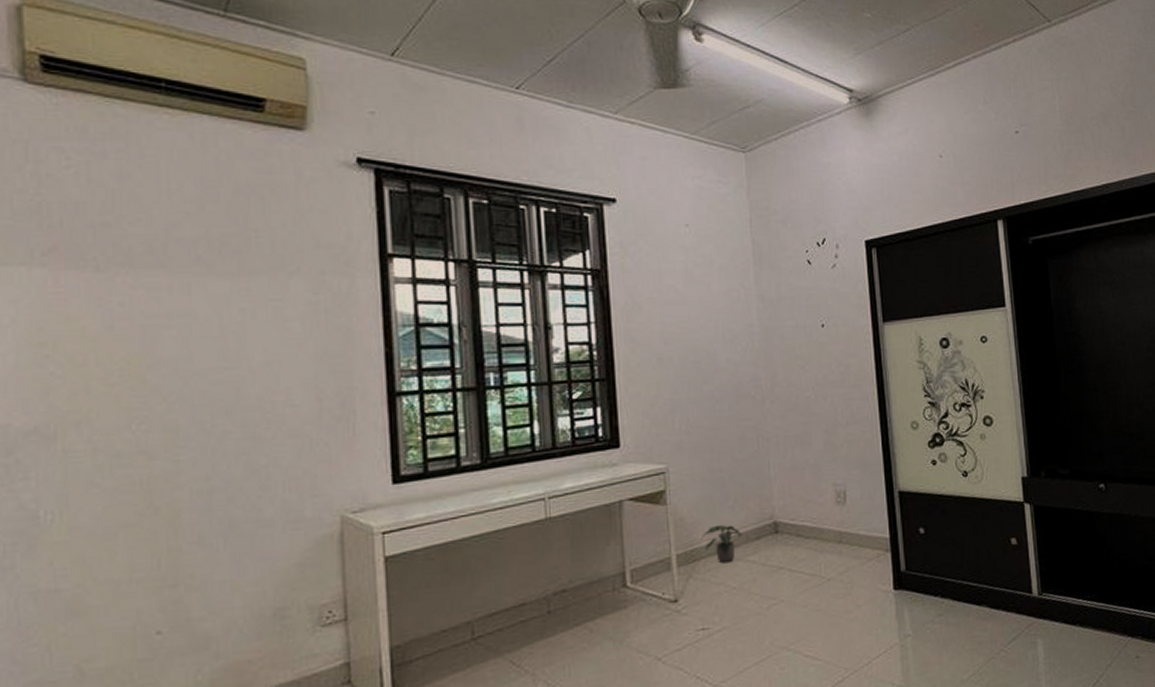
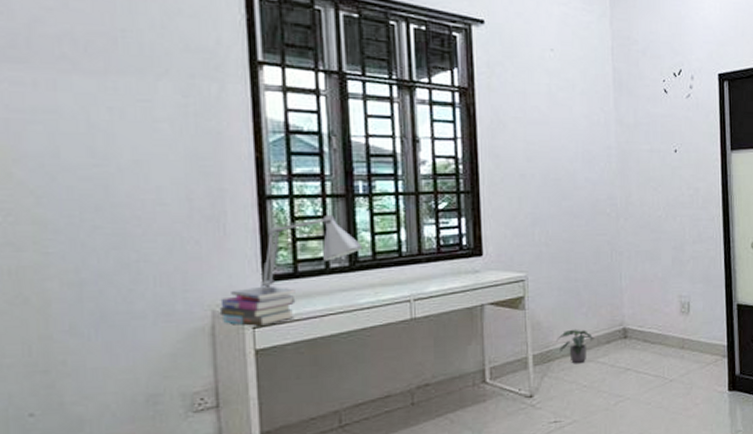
books: none [348,487,426,531] -> present [219,285,296,326]
desk lamp: none [390,409,495,504] -> present [260,214,363,302]

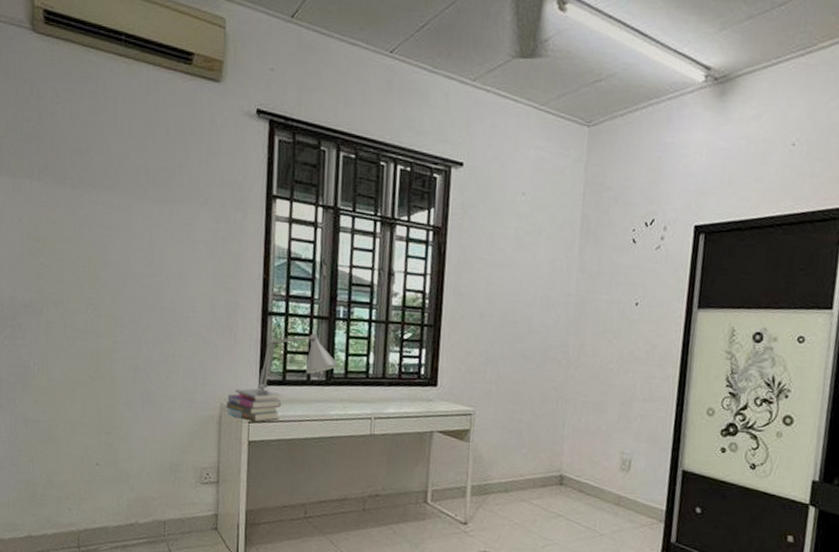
potted plant: present [557,329,594,364] -> none [495,467,531,502]

